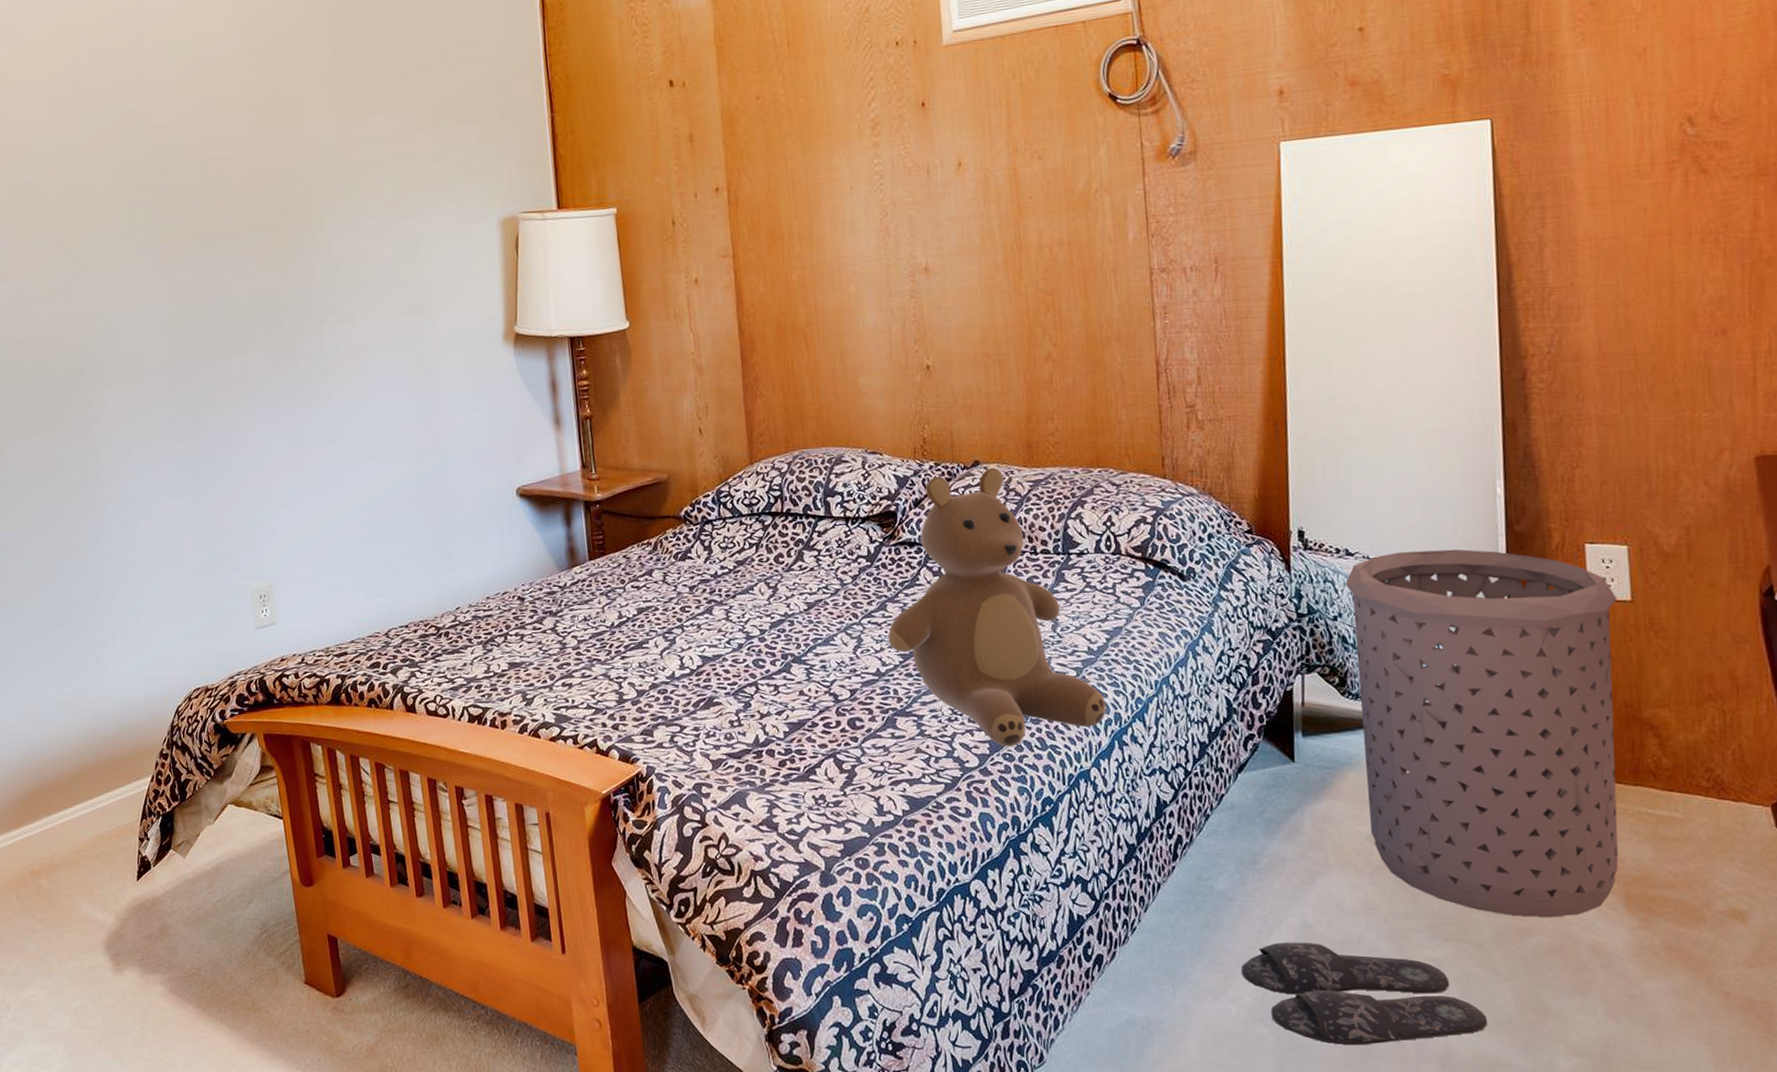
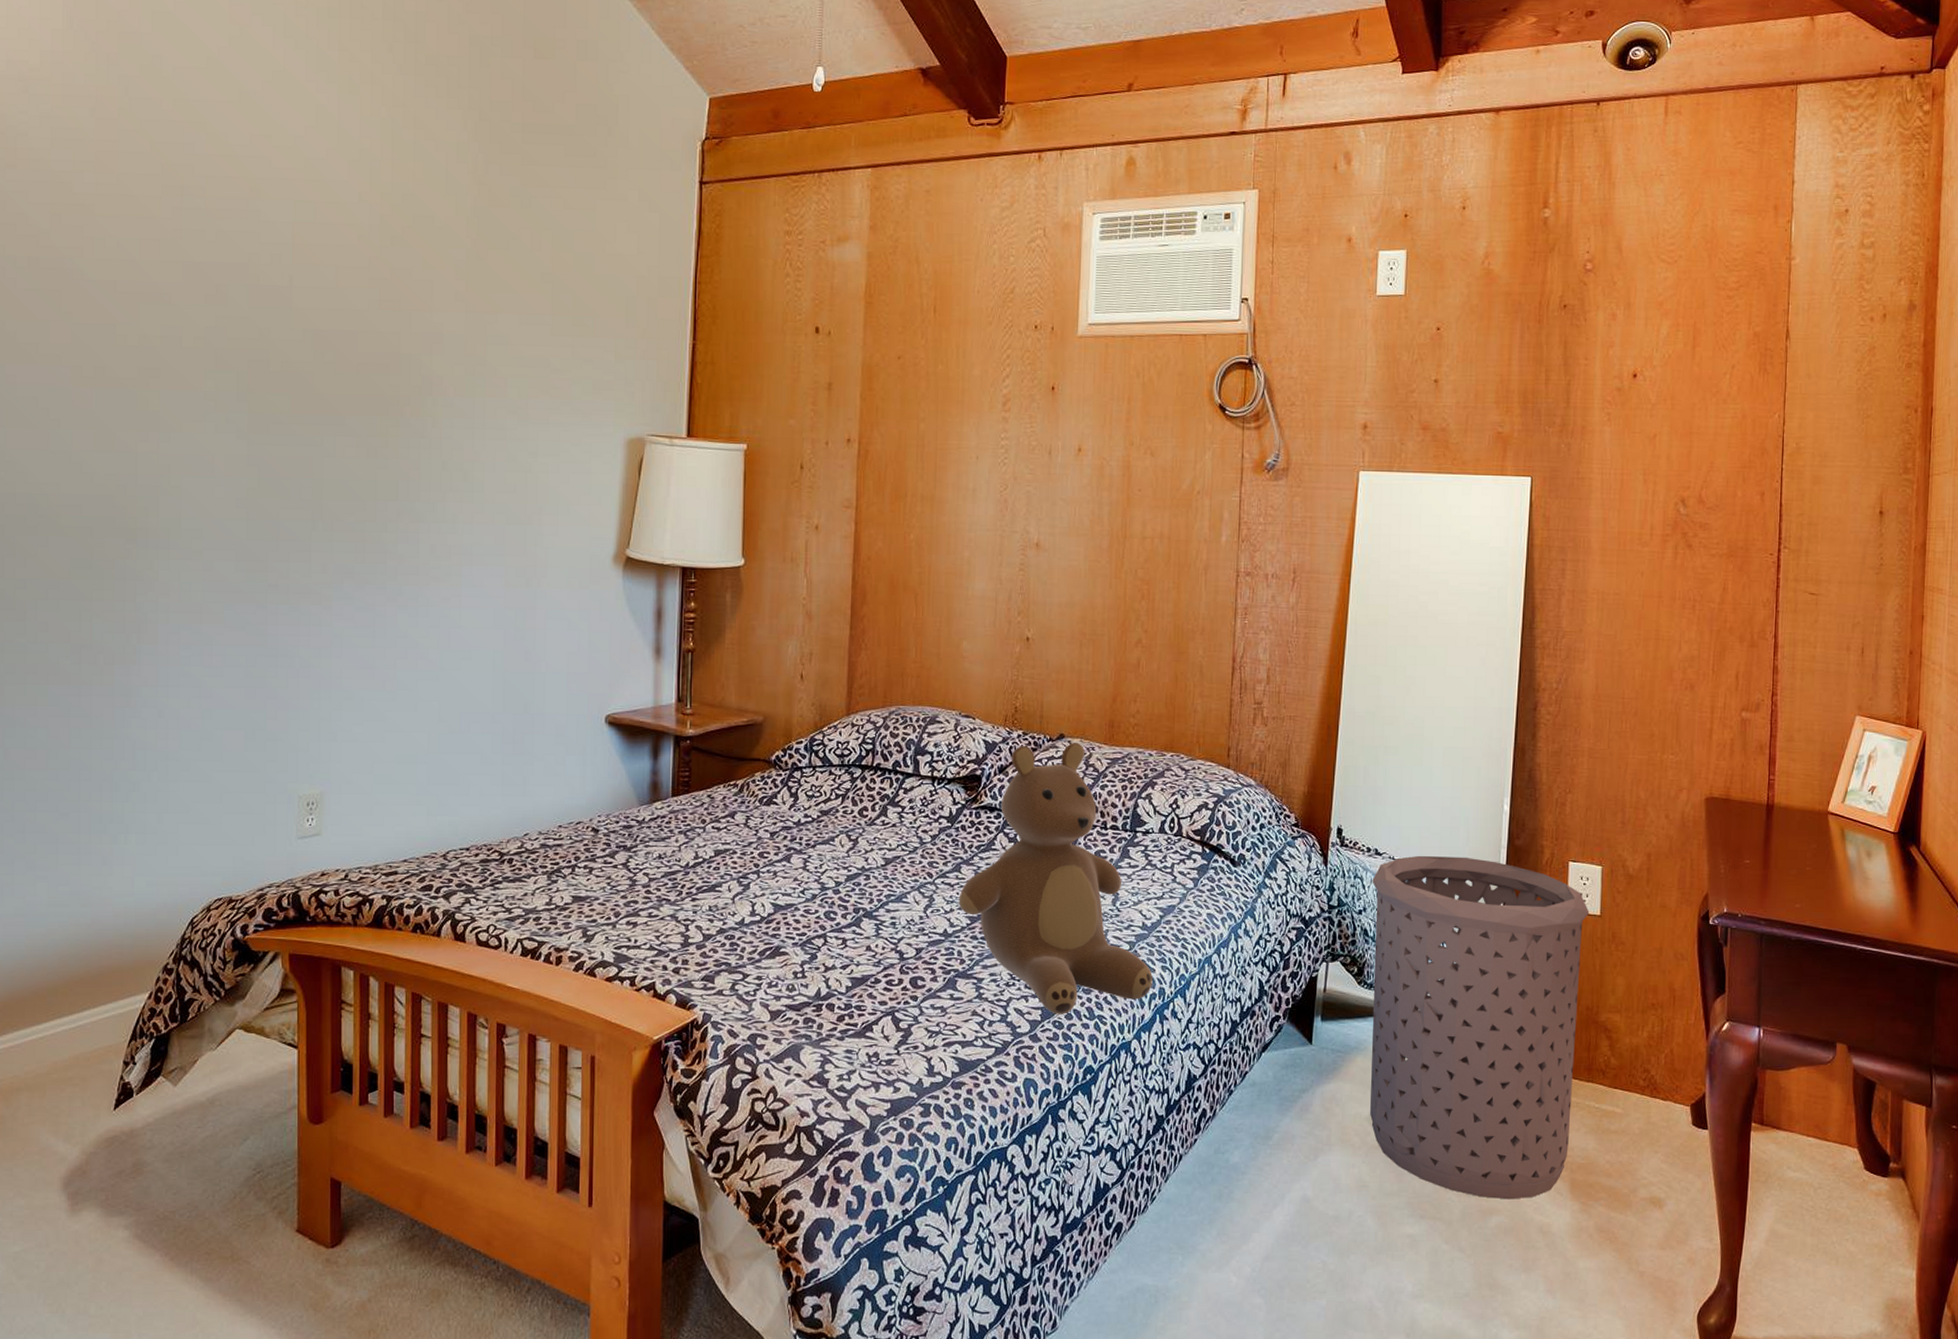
slippers: present [1242,942,1488,1046] -> none [1245,1216,1449,1316]

